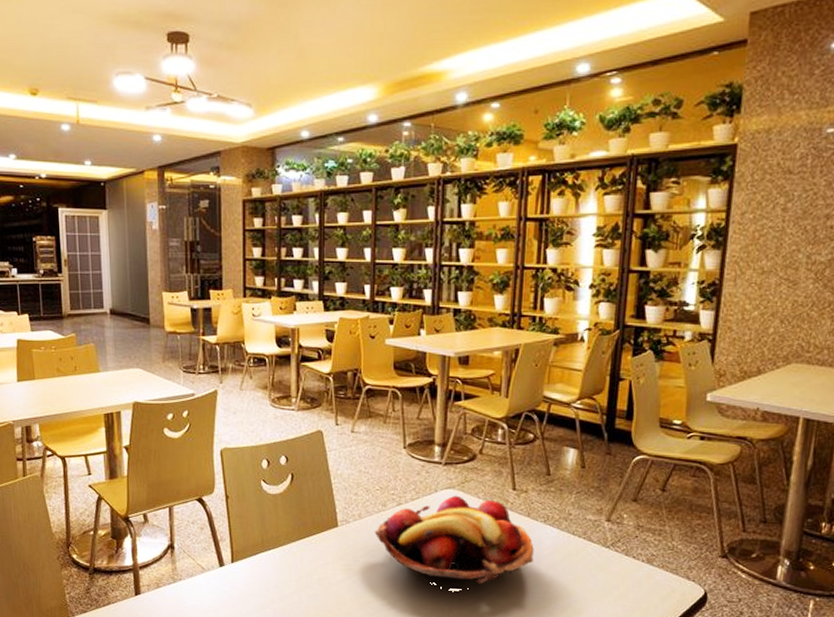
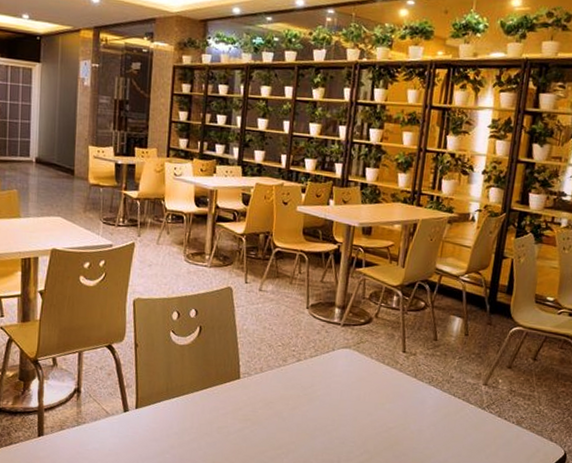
fruit basket: present [374,495,534,584] -> none [274,354,418,438]

